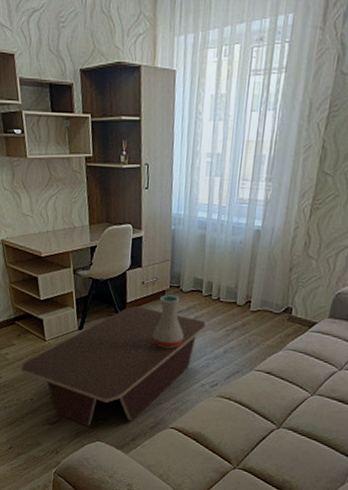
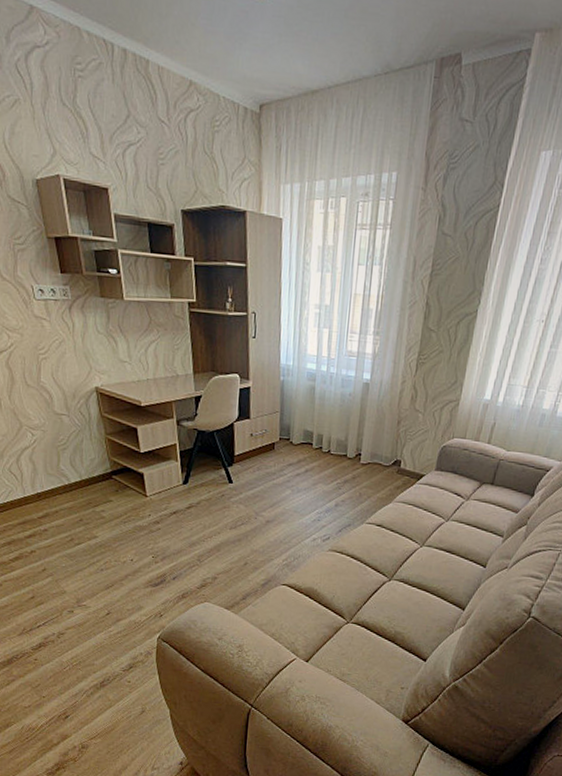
coffee table: present [20,306,206,427] -> none [118,459,317,587]
vase: present [153,294,184,349] -> none [263,447,294,503]

